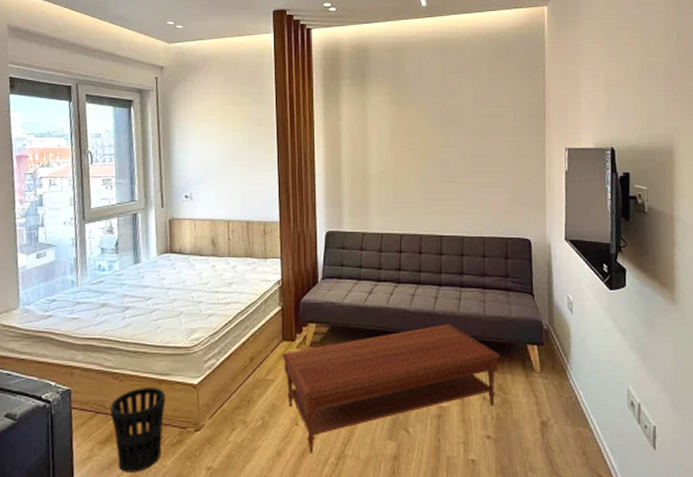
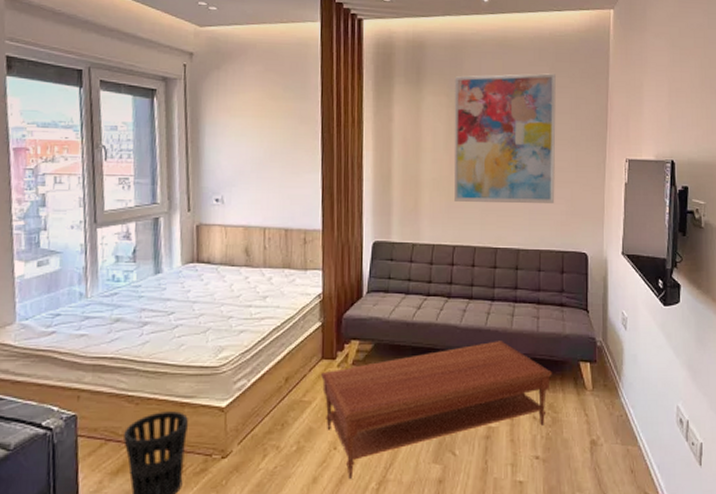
wall art: none [397,70,497,193] -> present [454,73,556,203]

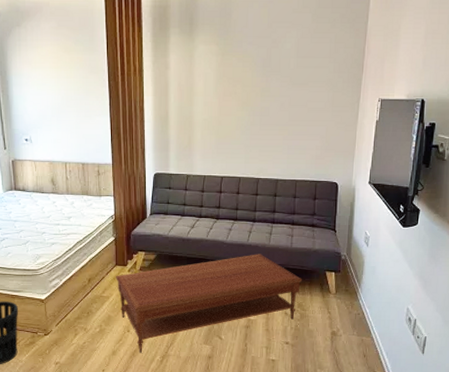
wall art: present [454,73,556,203] -> none [222,20,317,140]

